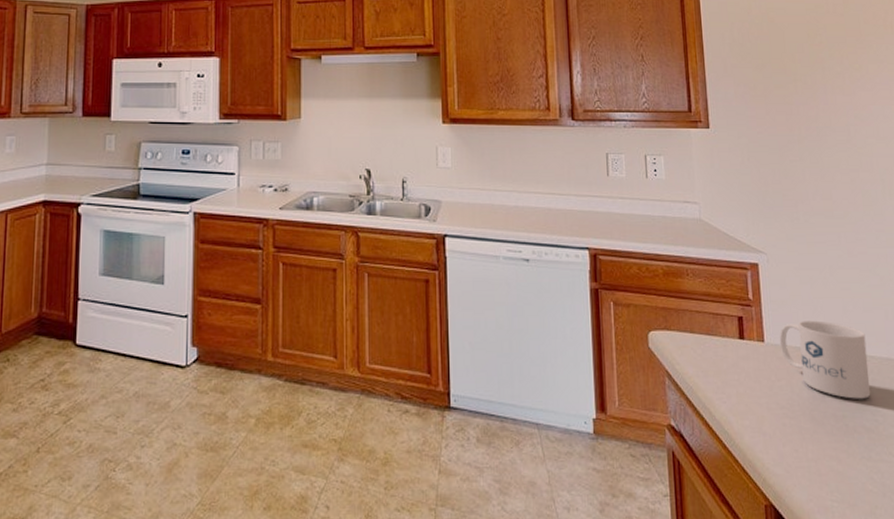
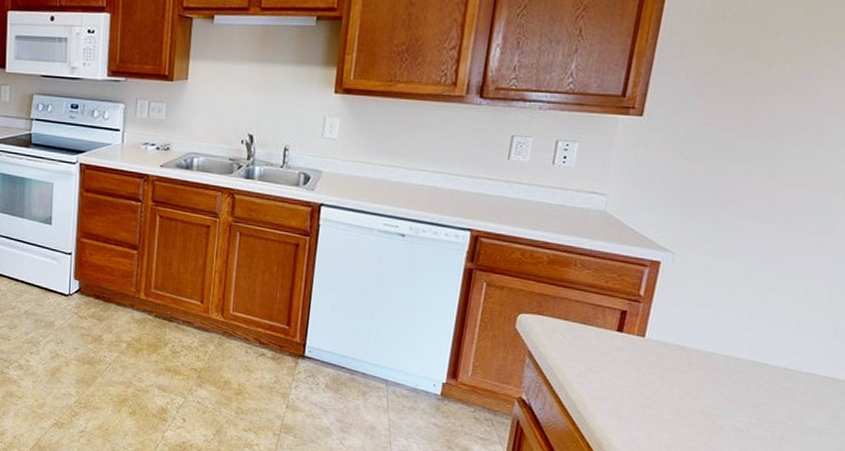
mug: present [779,320,871,399] -> none [661,322,766,402]

